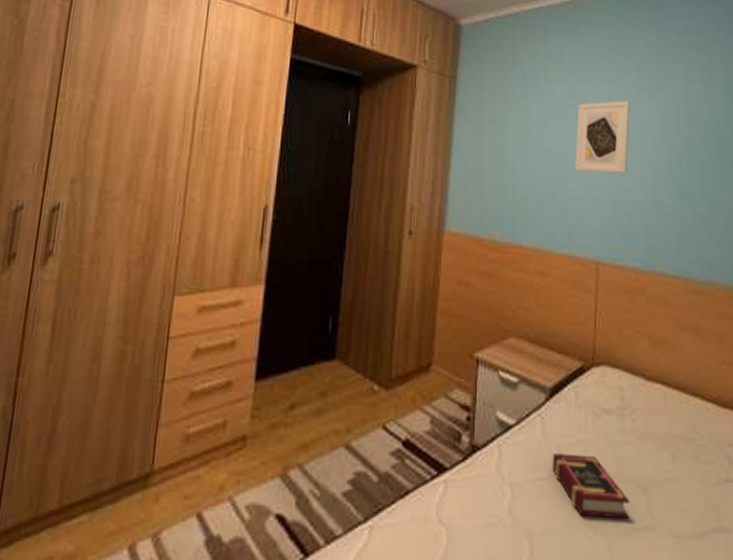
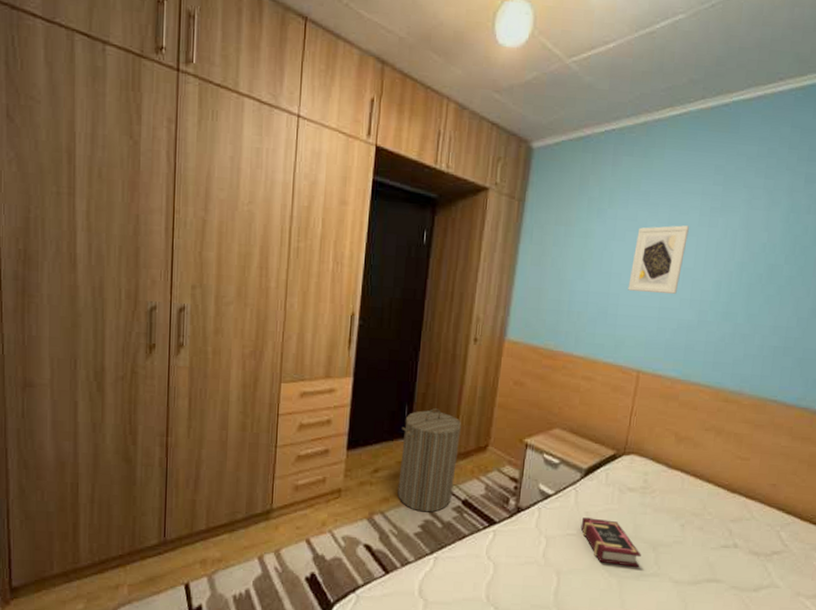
laundry hamper: none [320,319,397,461] -> present [397,408,461,513]

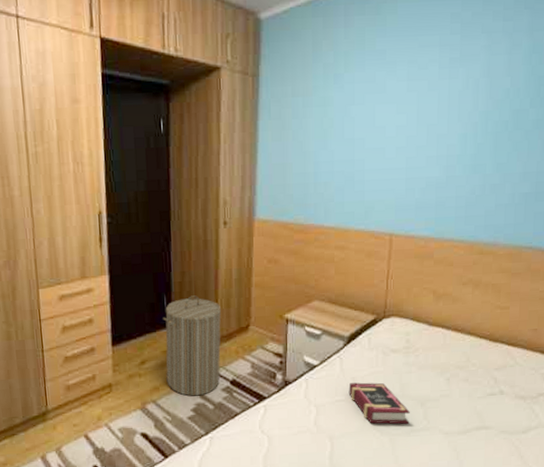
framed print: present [628,225,689,294] -> none [373,80,429,154]

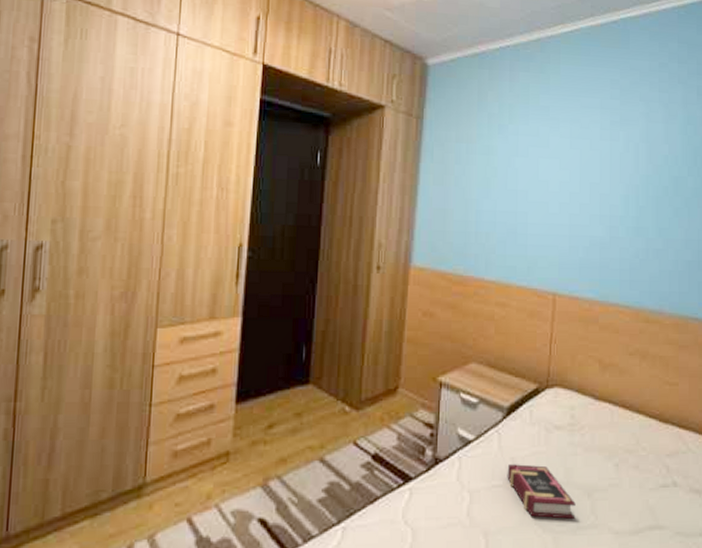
laundry hamper: present [163,295,221,396] -> none [296,348,367,473]

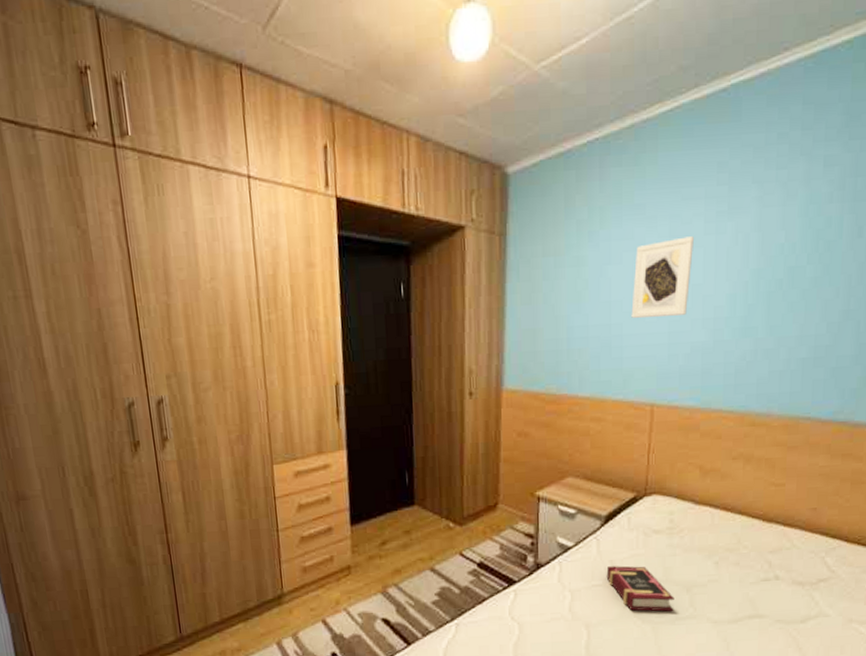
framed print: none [536,139,591,210] -> present [631,236,694,318]

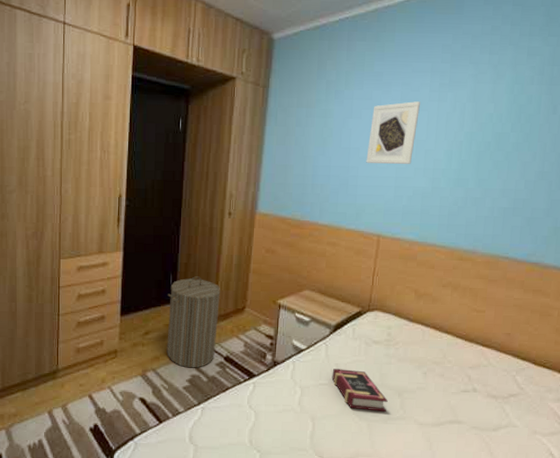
laundry hamper: none [404,471,467,580] -> present [167,276,220,368]

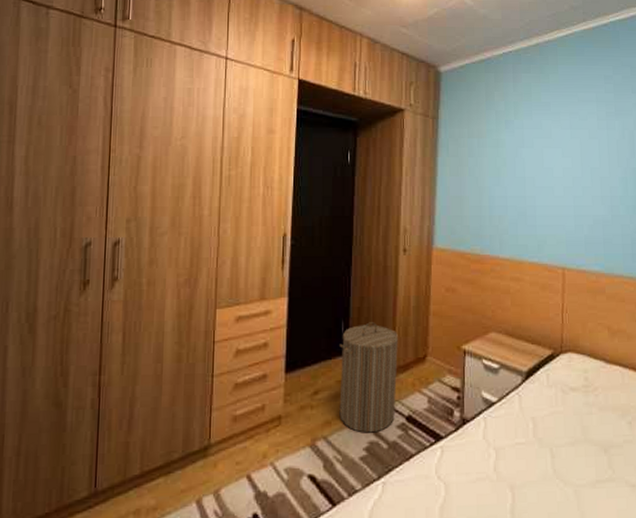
book: present [331,369,388,412] -> none [528,423,594,473]
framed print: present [366,101,420,164] -> none [542,130,590,192]

